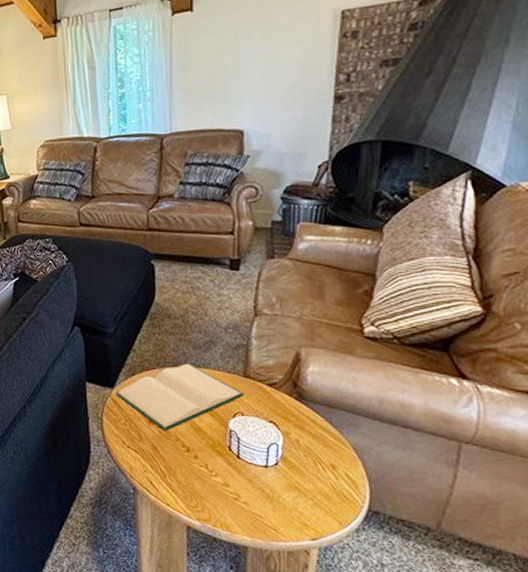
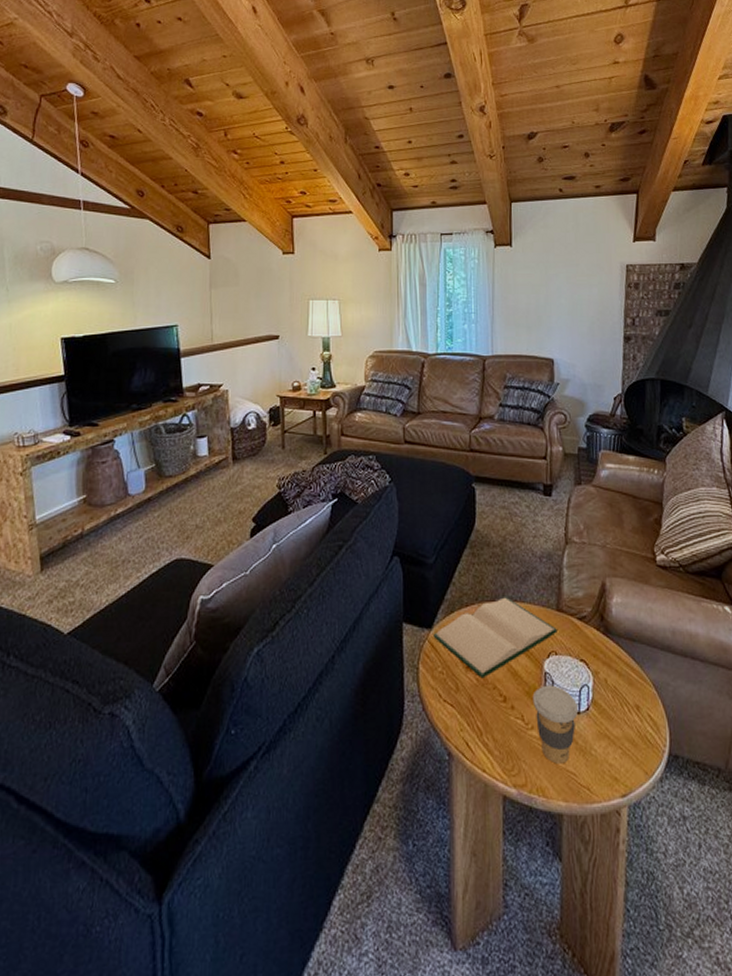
coffee cup: none [217,441,266,507] -> present [532,685,579,764]

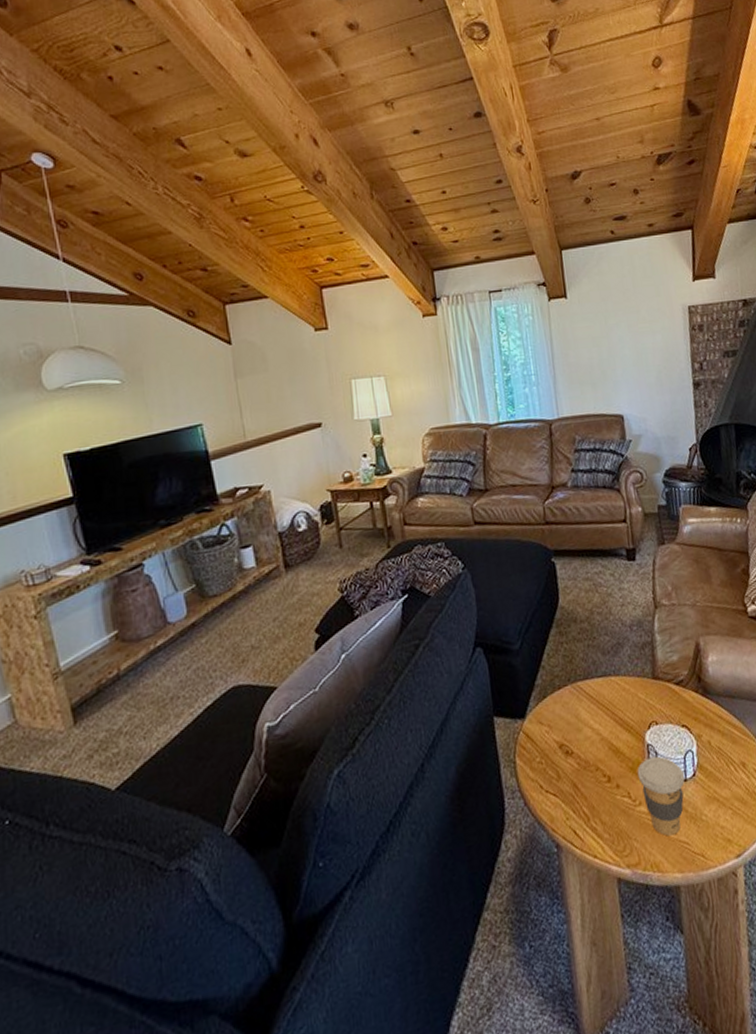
hardback book: present [433,597,557,679] -> none [527,672,656,762]

